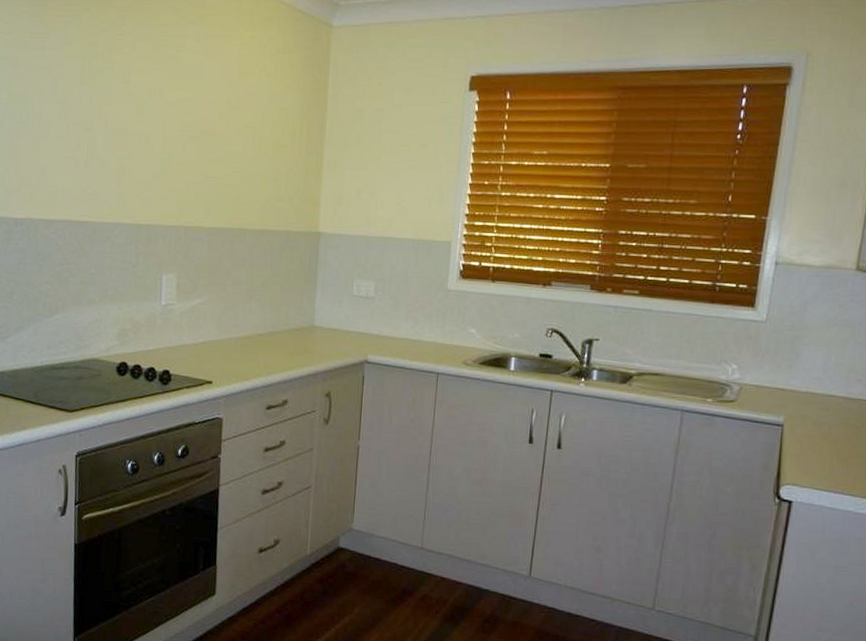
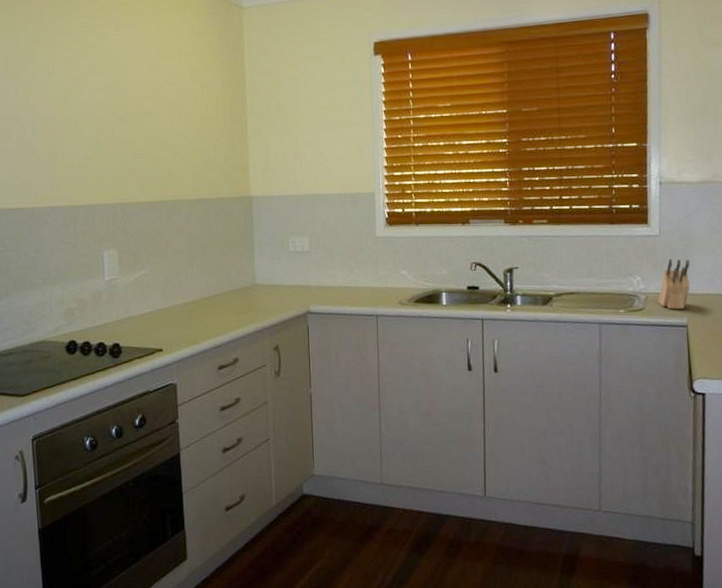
knife block: none [753,349,797,406] -> present [658,259,690,310]

